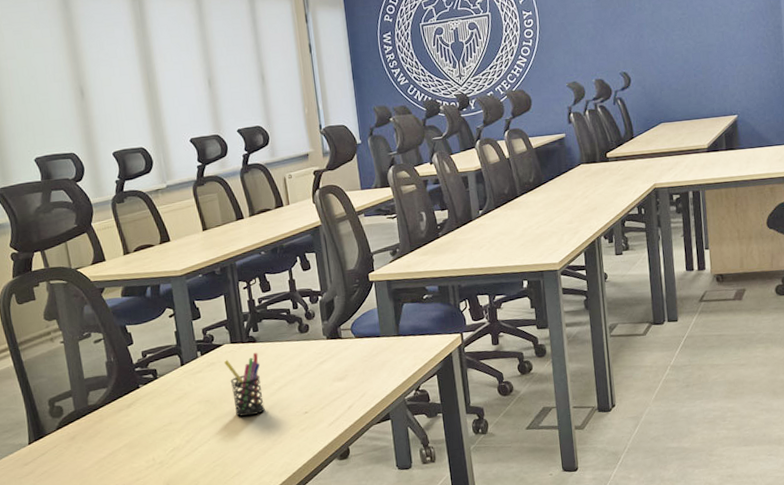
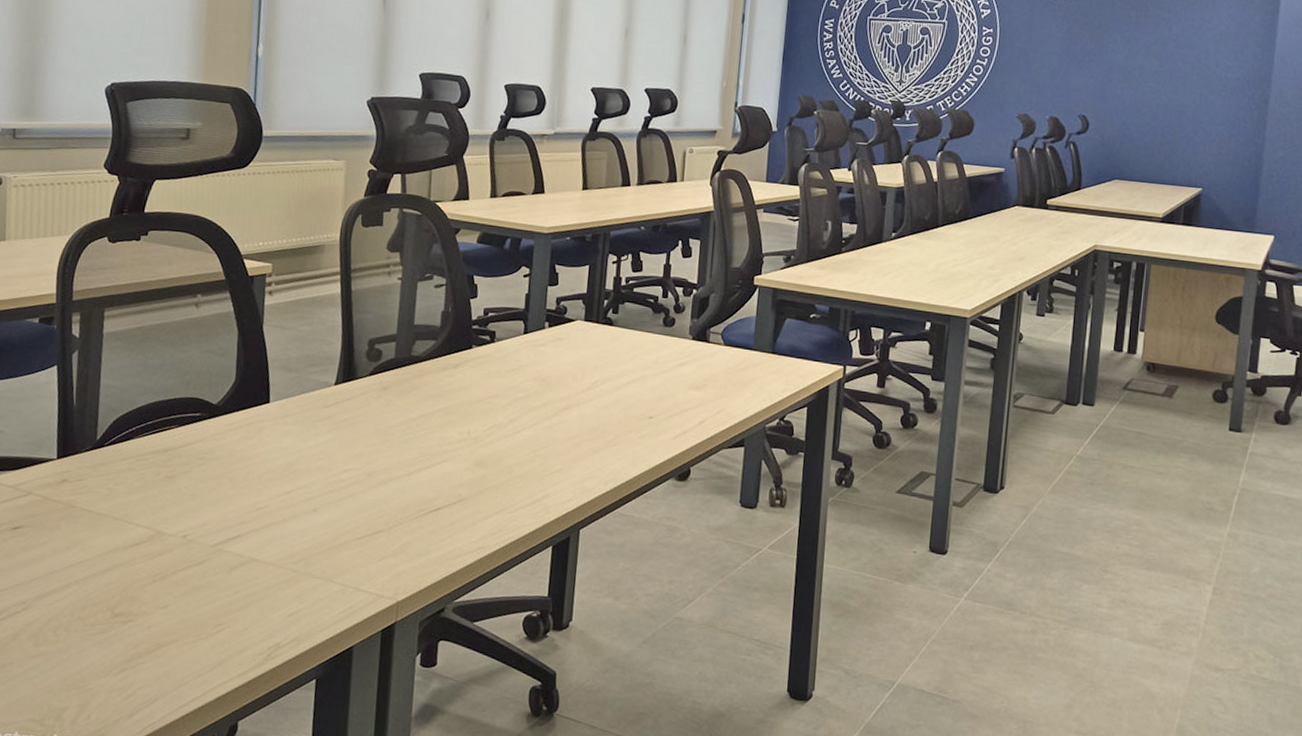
pen holder: present [224,352,265,417] -> none [571,336,612,408]

